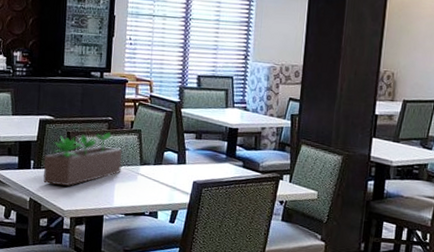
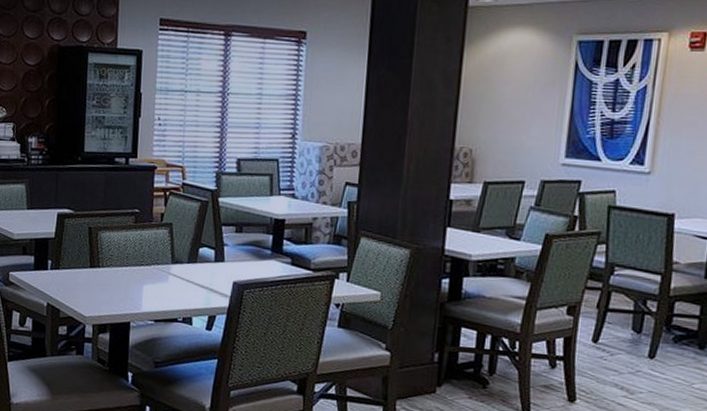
succulent planter: present [43,132,123,186] -> none [62,226,152,289]

